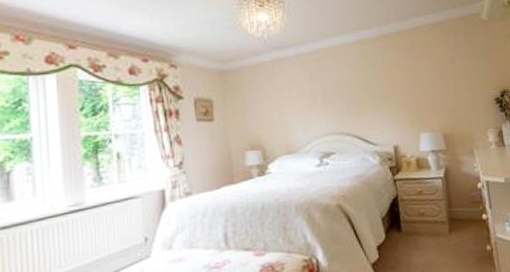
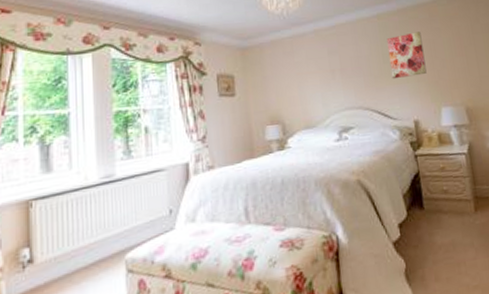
wall art: none [368,58,407,106] -> present [386,31,427,80]

